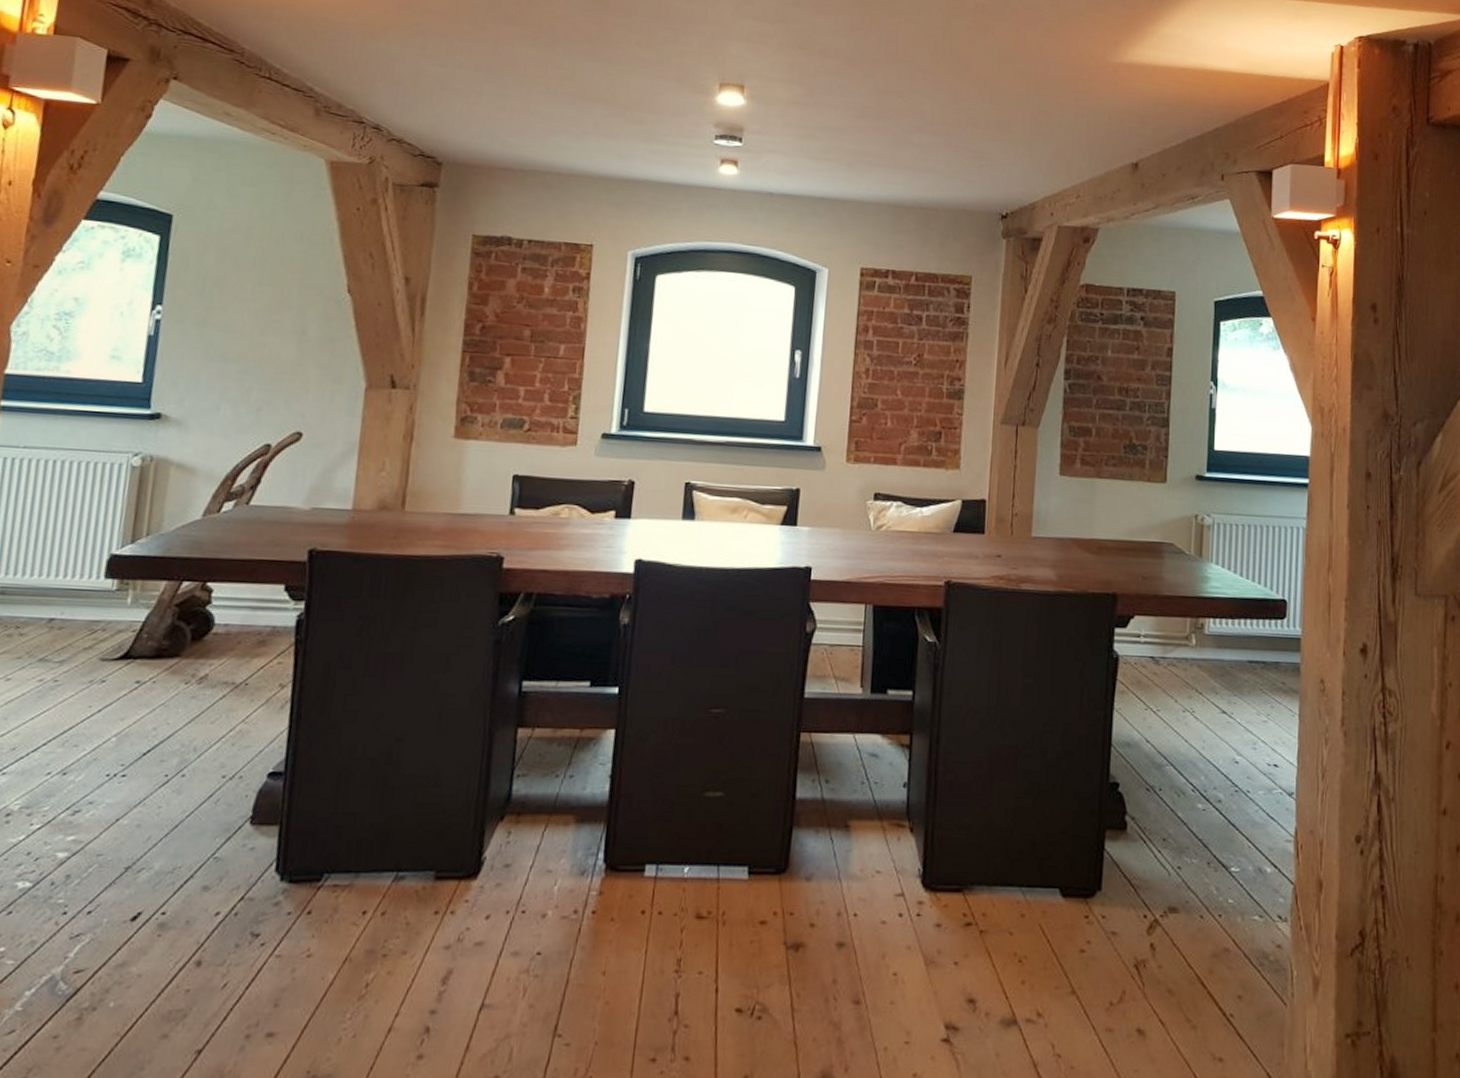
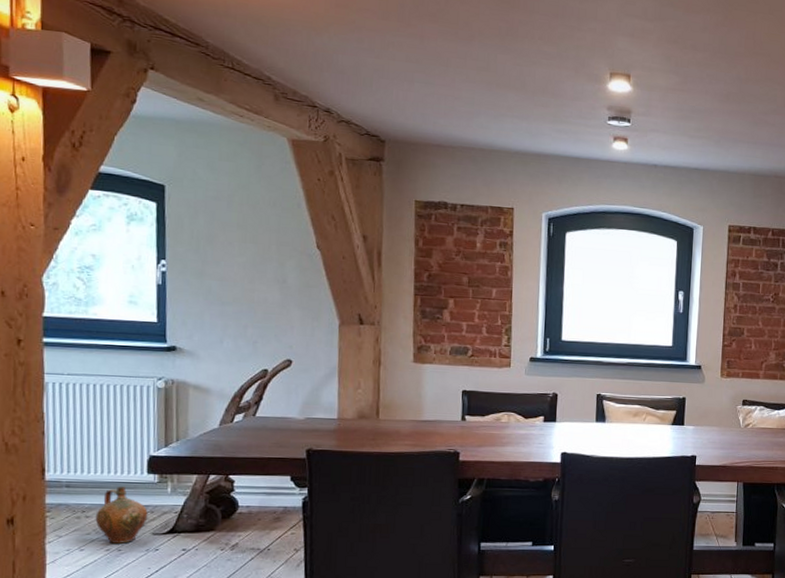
ceramic jug: none [30,595,99,672] -> present [95,487,148,544]

